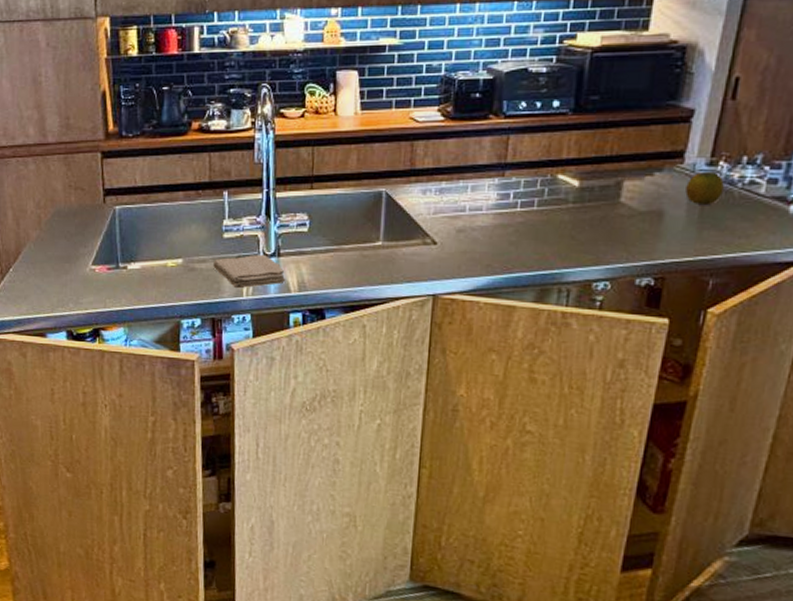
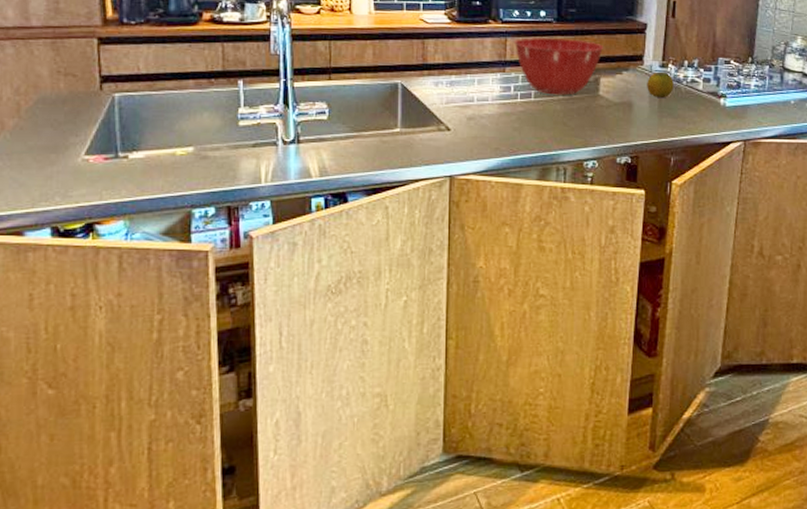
washcloth: present [213,254,286,289] -> none [228,141,307,176]
mixing bowl: none [517,134,633,203] -> present [513,38,604,95]

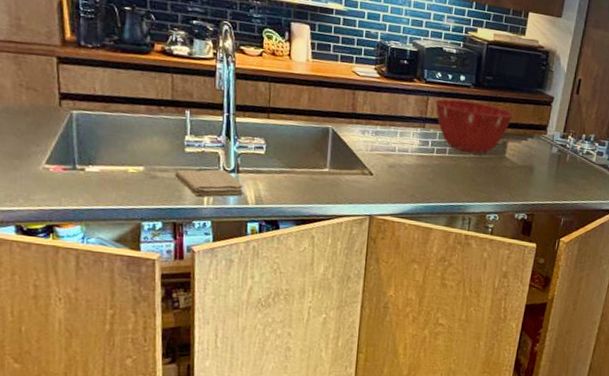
washcloth: none [228,141,307,176] -> present [175,169,244,198]
fruit: present [647,71,674,98] -> none [547,141,571,165]

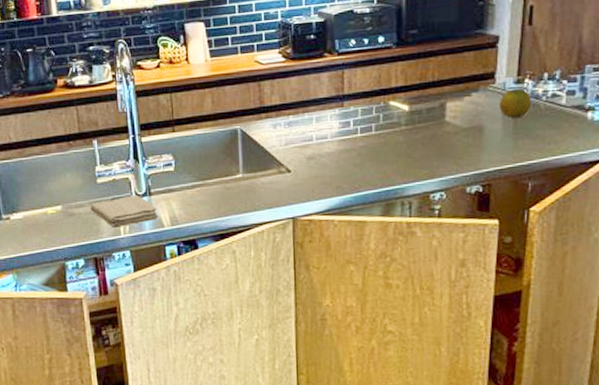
mixing bowl: present [434,98,514,155] -> none [351,63,450,126]
fruit: none [547,141,571,165] -> present [500,88,531,118]

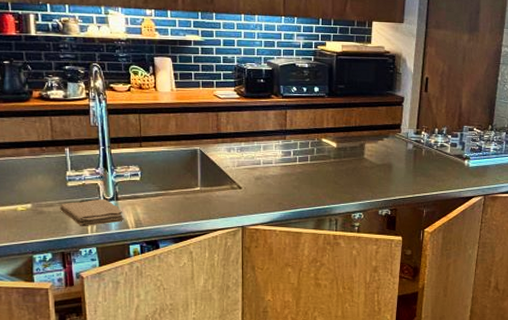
fruit: present [500,88,531,118] -> none [404,138,426,160]

